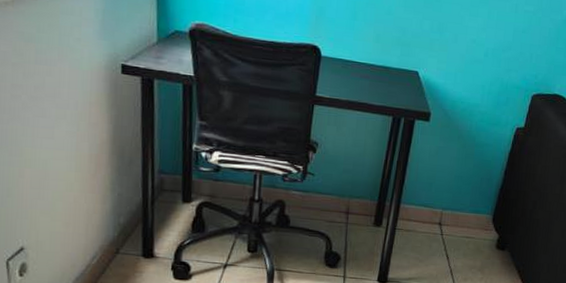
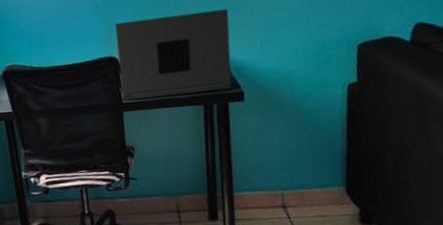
laptop: none [315,11,435,107] -> present [115,8,232,101]

